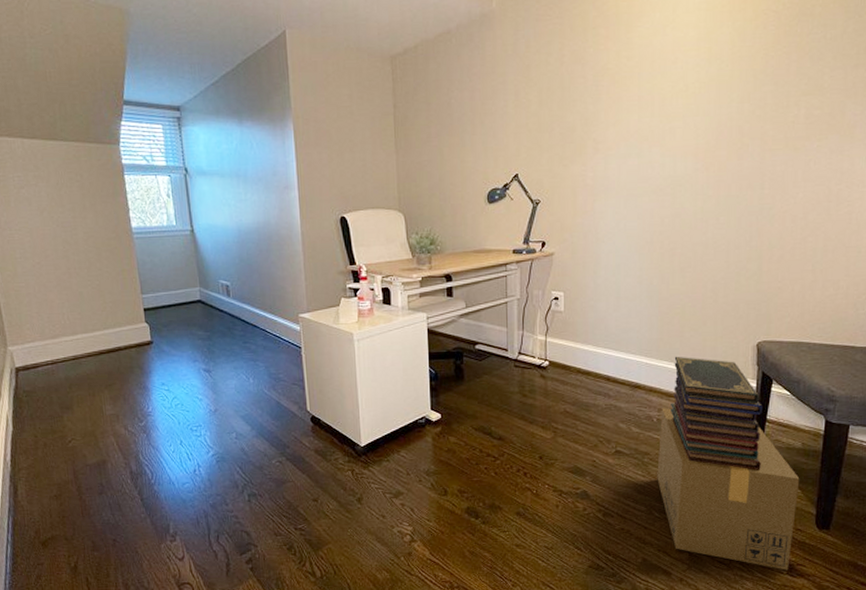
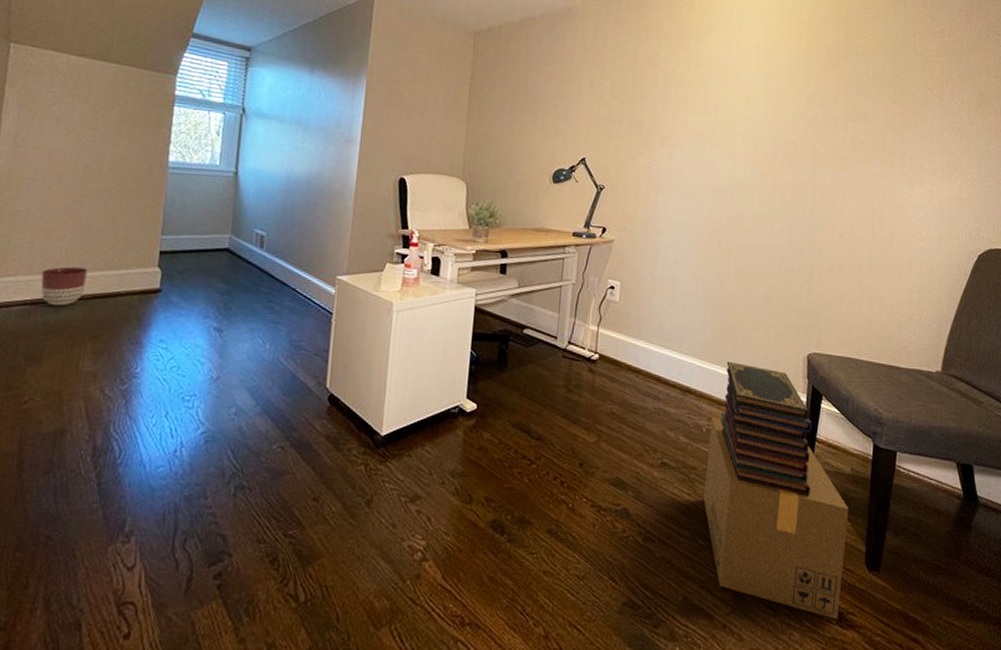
planter: none [53,329,91,364] -> present [40,266,88,307]

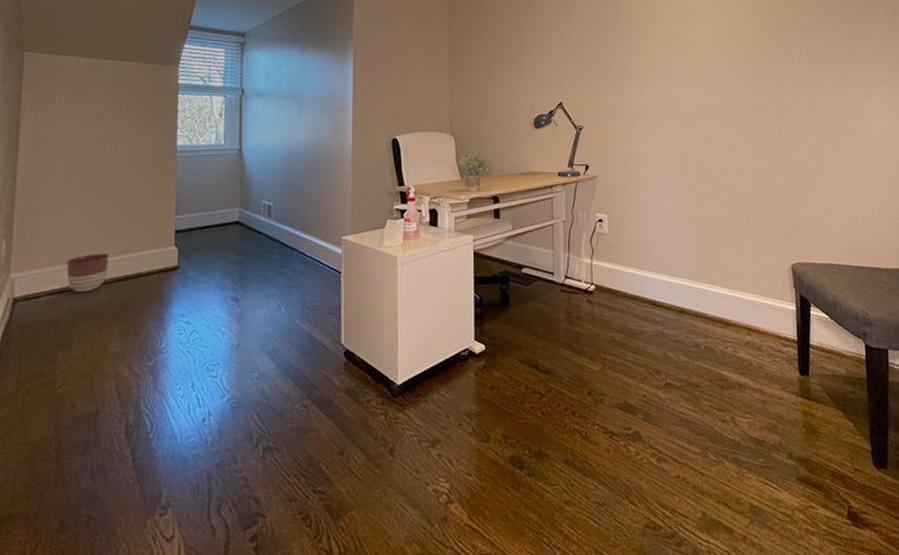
cardboard box: present [703,417,849,620] -> none [708,334,854,521]
book stack: present [721,361,812,496] -> none [716,279,811,402]

